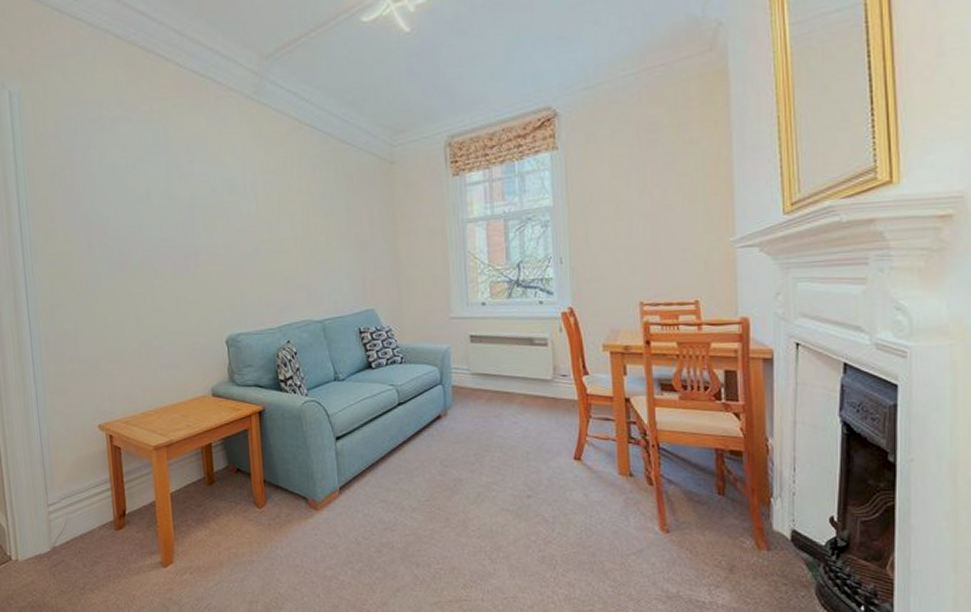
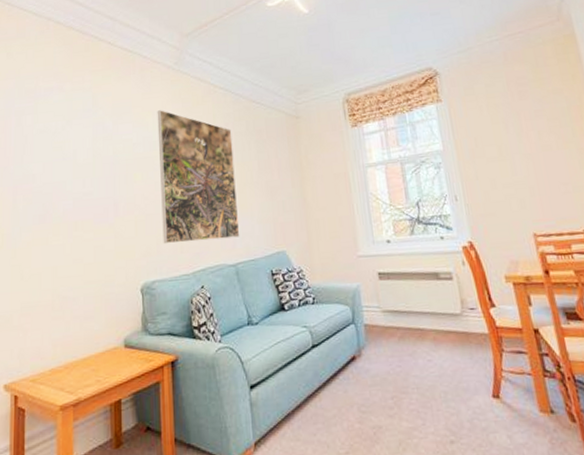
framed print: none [235,148,327,297] -> present [157,110,240,244]

